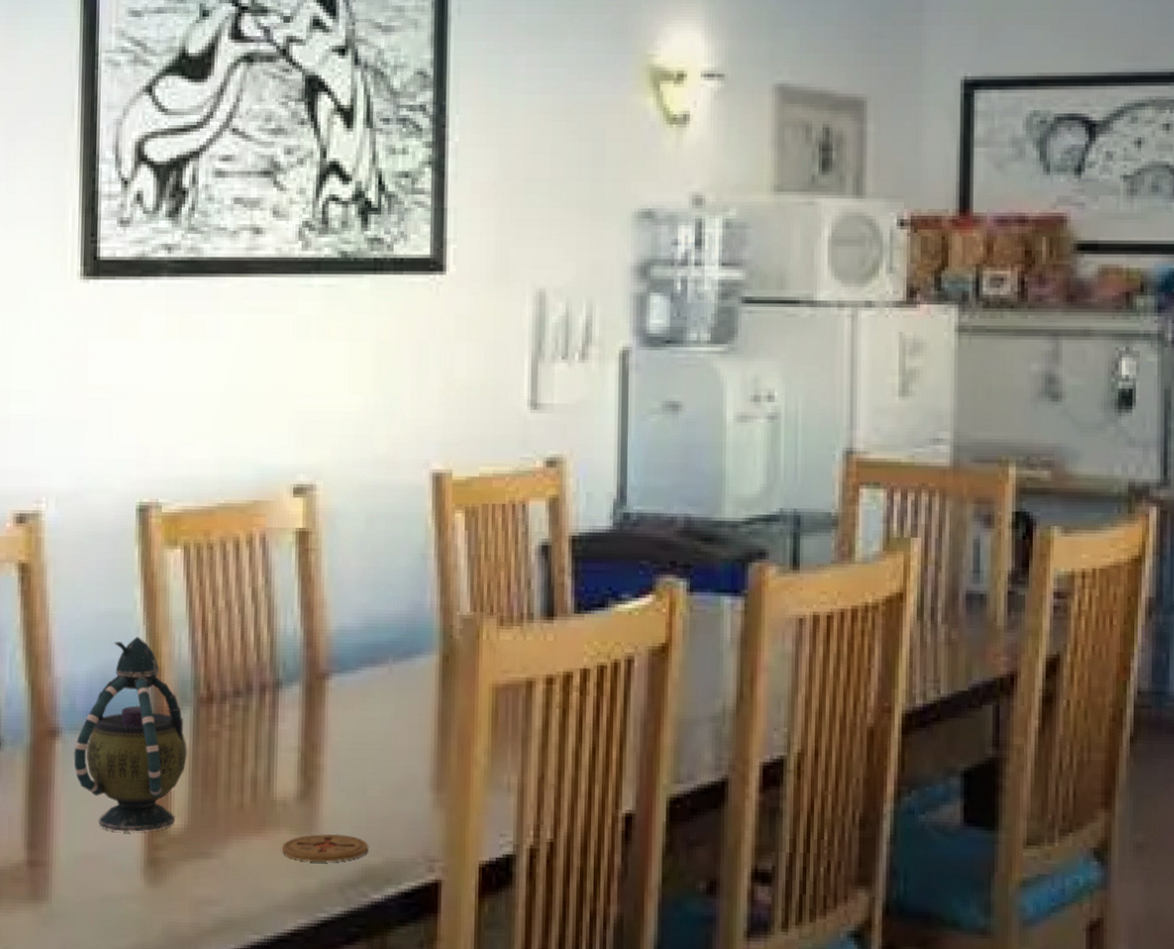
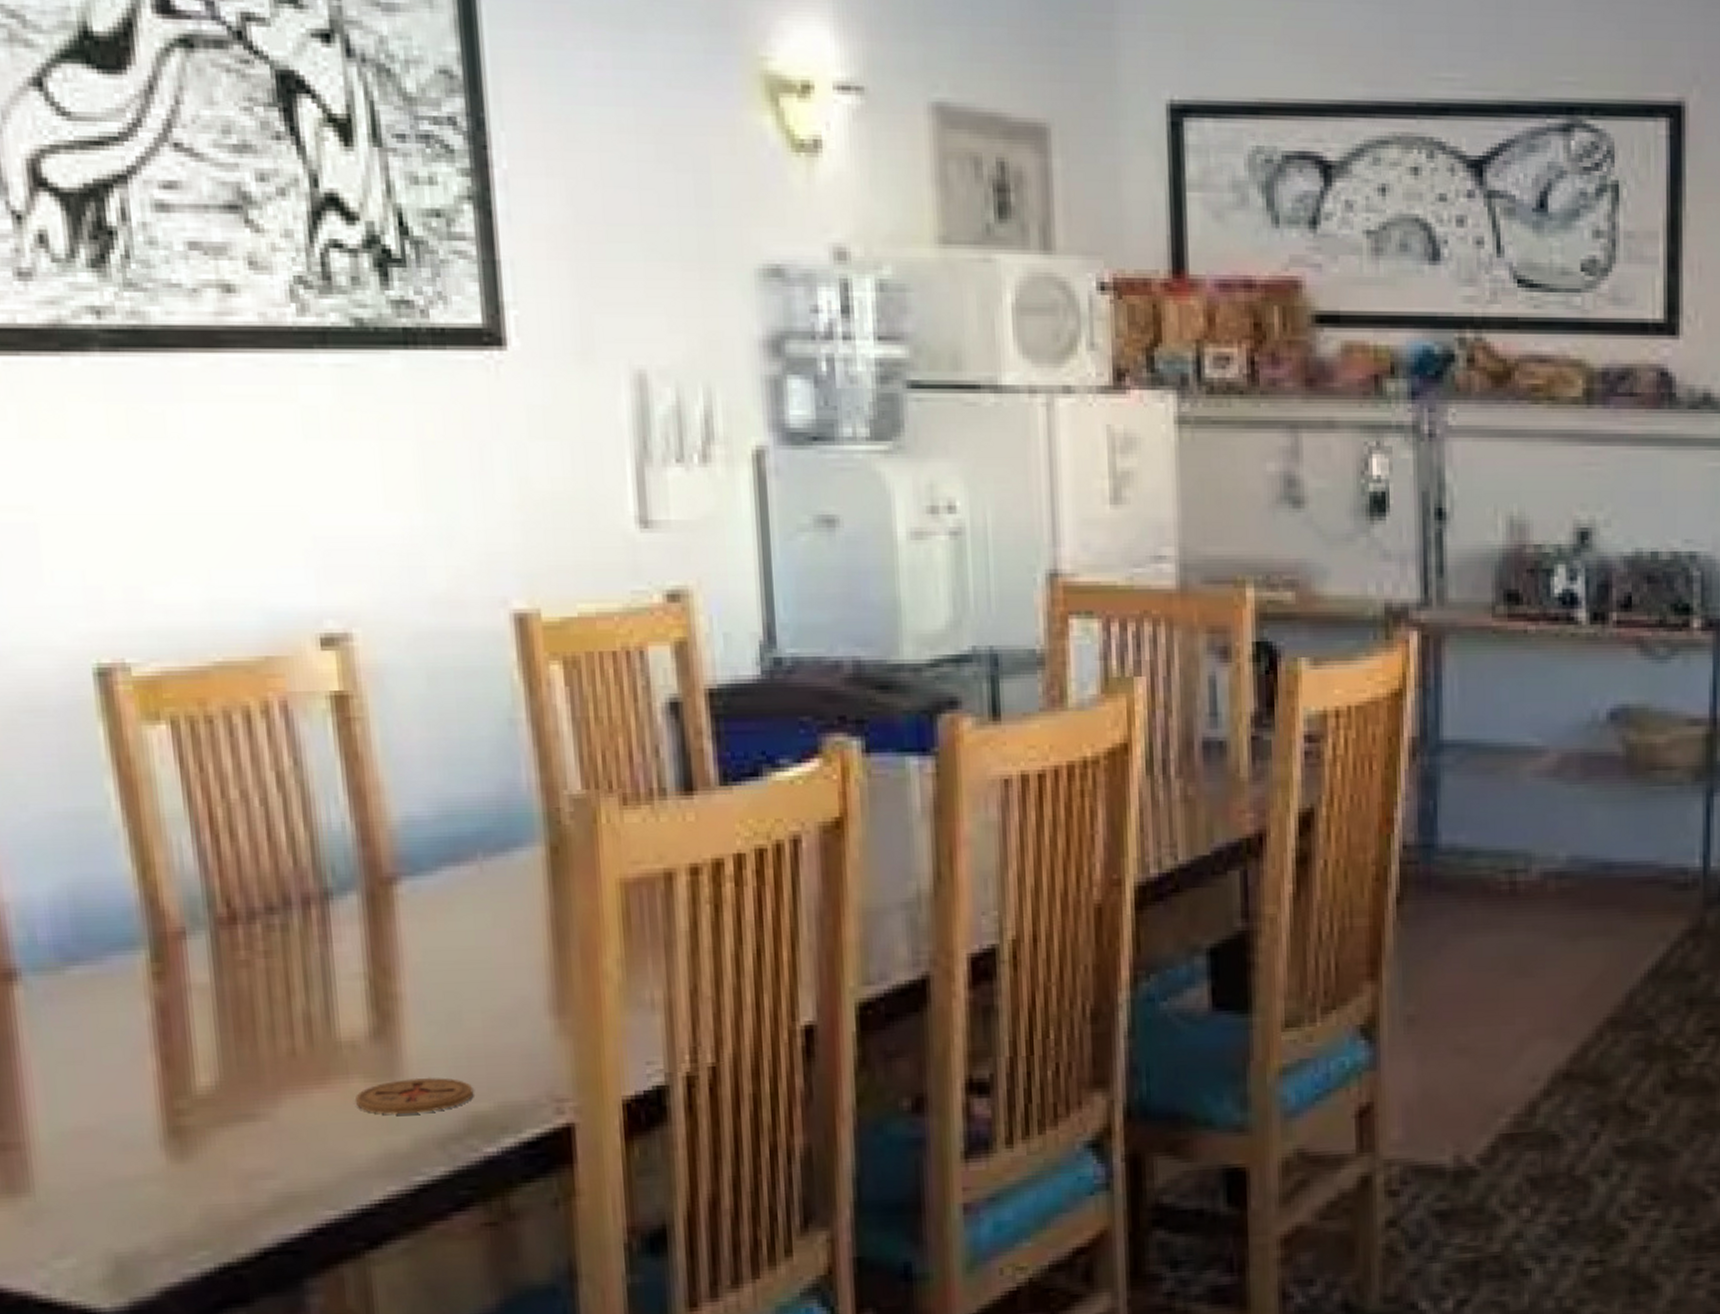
teapot: present [74,637,188,833] -> none [42,843,209,1098]

